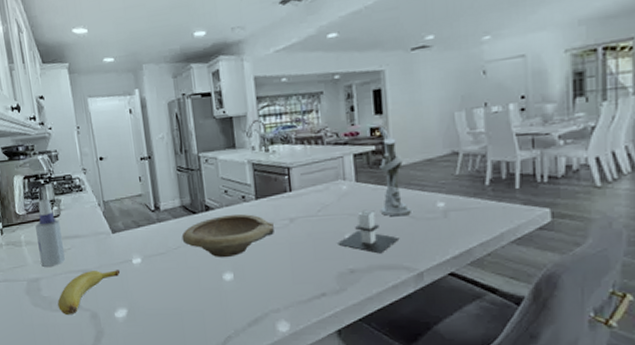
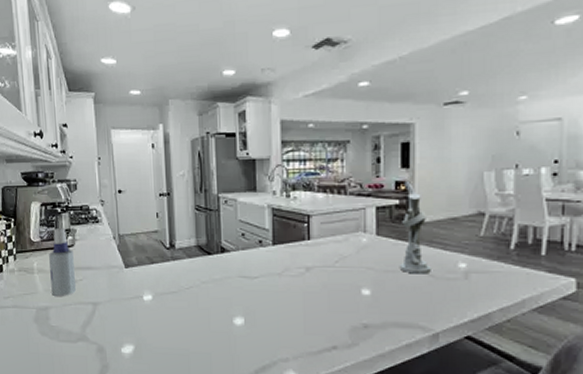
banana: present [57,270,121,315] -> none [65,304,131,346]
bowl: present [181,214,275,258] -> none [195,259,290,302]
candle: present [338,211,400,254] -> none [353,266,417,311]

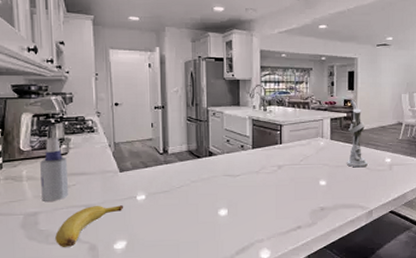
banana: none [65,304,131,346] -> present [55,205,124,247]

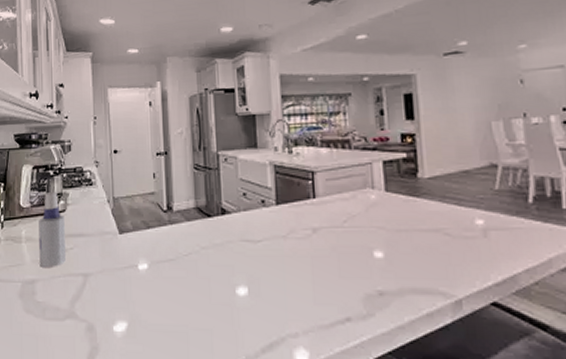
banana: present [55,205,124,247] -> none [52,275,124,325]
utensil holder: present [347,99,368,168] -> none [410,132,447,233]

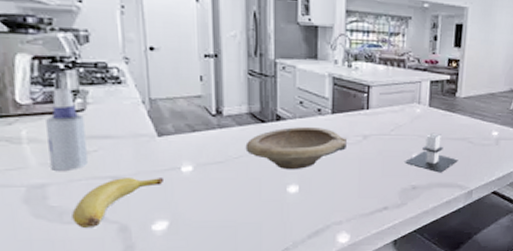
banana: none [52,275,124,325] -> present [72,178,165,228]
bowl: none [194,221,296,269] -> present [245,127,348,170]
candle: none [365,224,434,275] -> present [405,134,458,173]

